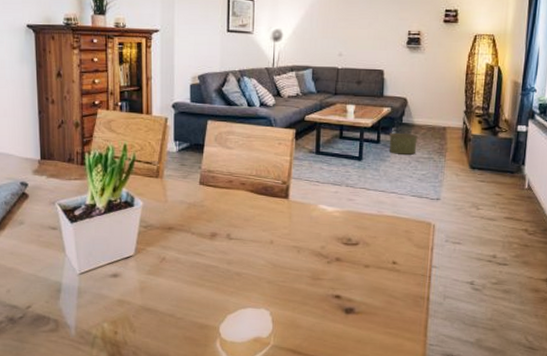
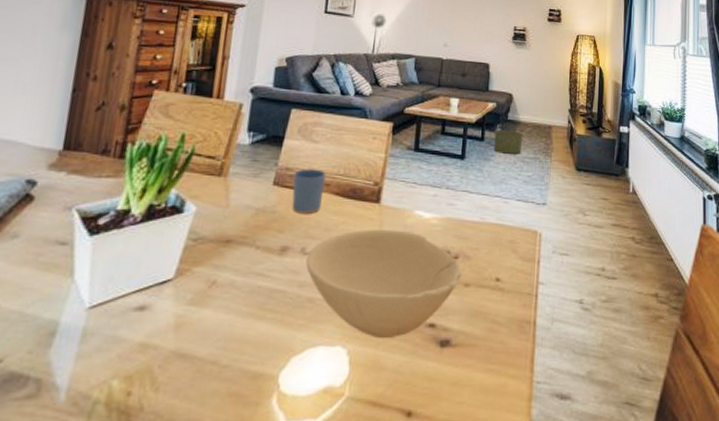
mug: none [215,171,241,207] -> present [292,168,326,214]
bowl: none [231,220,362,305] -> present [305,229,462,339]

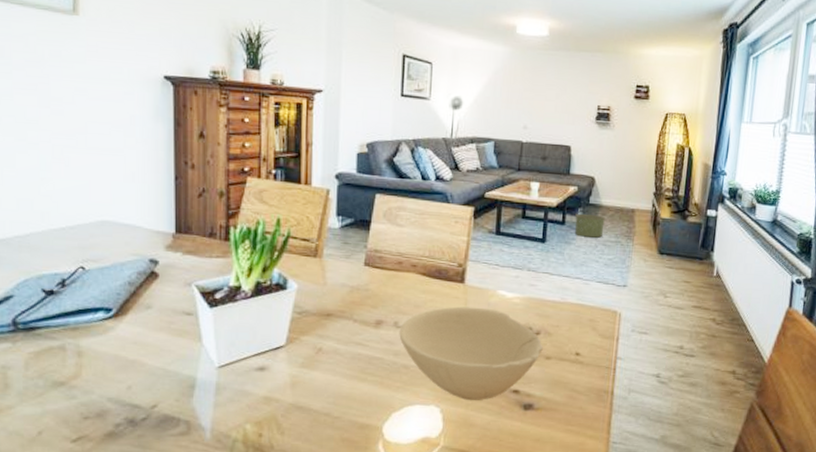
mug: present [292,168,326,214] -> none [382,251,412,292]

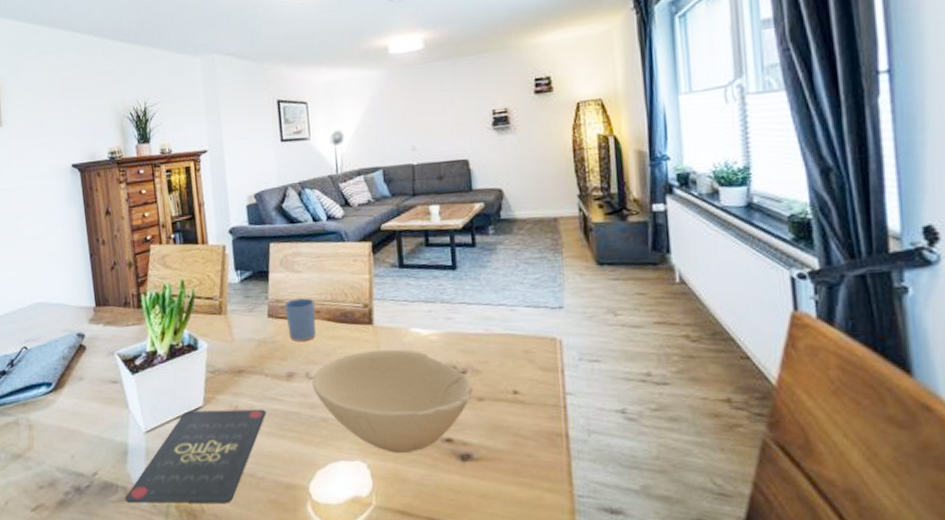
playing card: none [186,349,350,439] -> present [125,409,266,502]
mug: none [382,251,412,292] -> present [284,298,316,341]
basket: present [575,213,605,238] -> none [486,230,524,258]

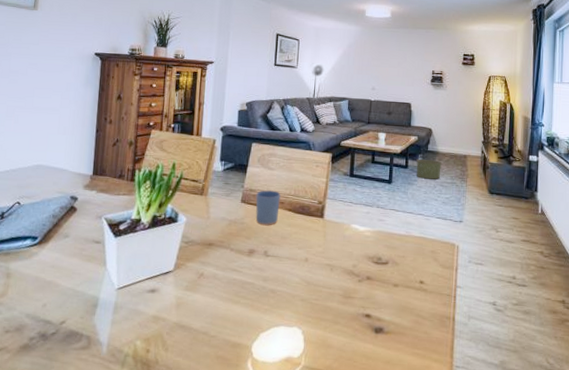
playing card: present [125,409,266,502] -> none [87,274,227,355]
bowl: present [312,349,473,454] -> none [268,238,391,324]
basket: none [486,230,524,258] -> present [416,158,442,180]

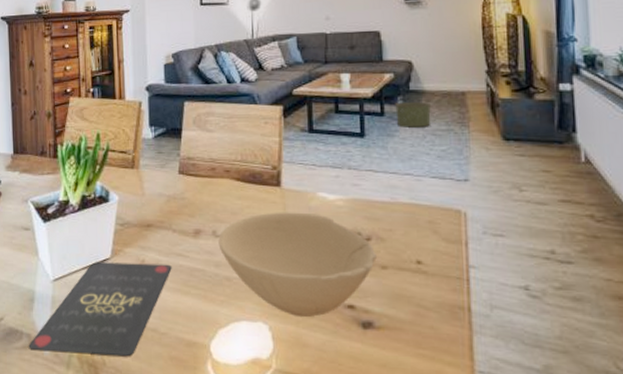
playing card: none [87,274,227,355] -> present [28,262,172,356]
mug: present [255,190,281,225] -> none [195,157,225,199]
bowl: none [268,238,391,324] -> present [218,212,377,318]

